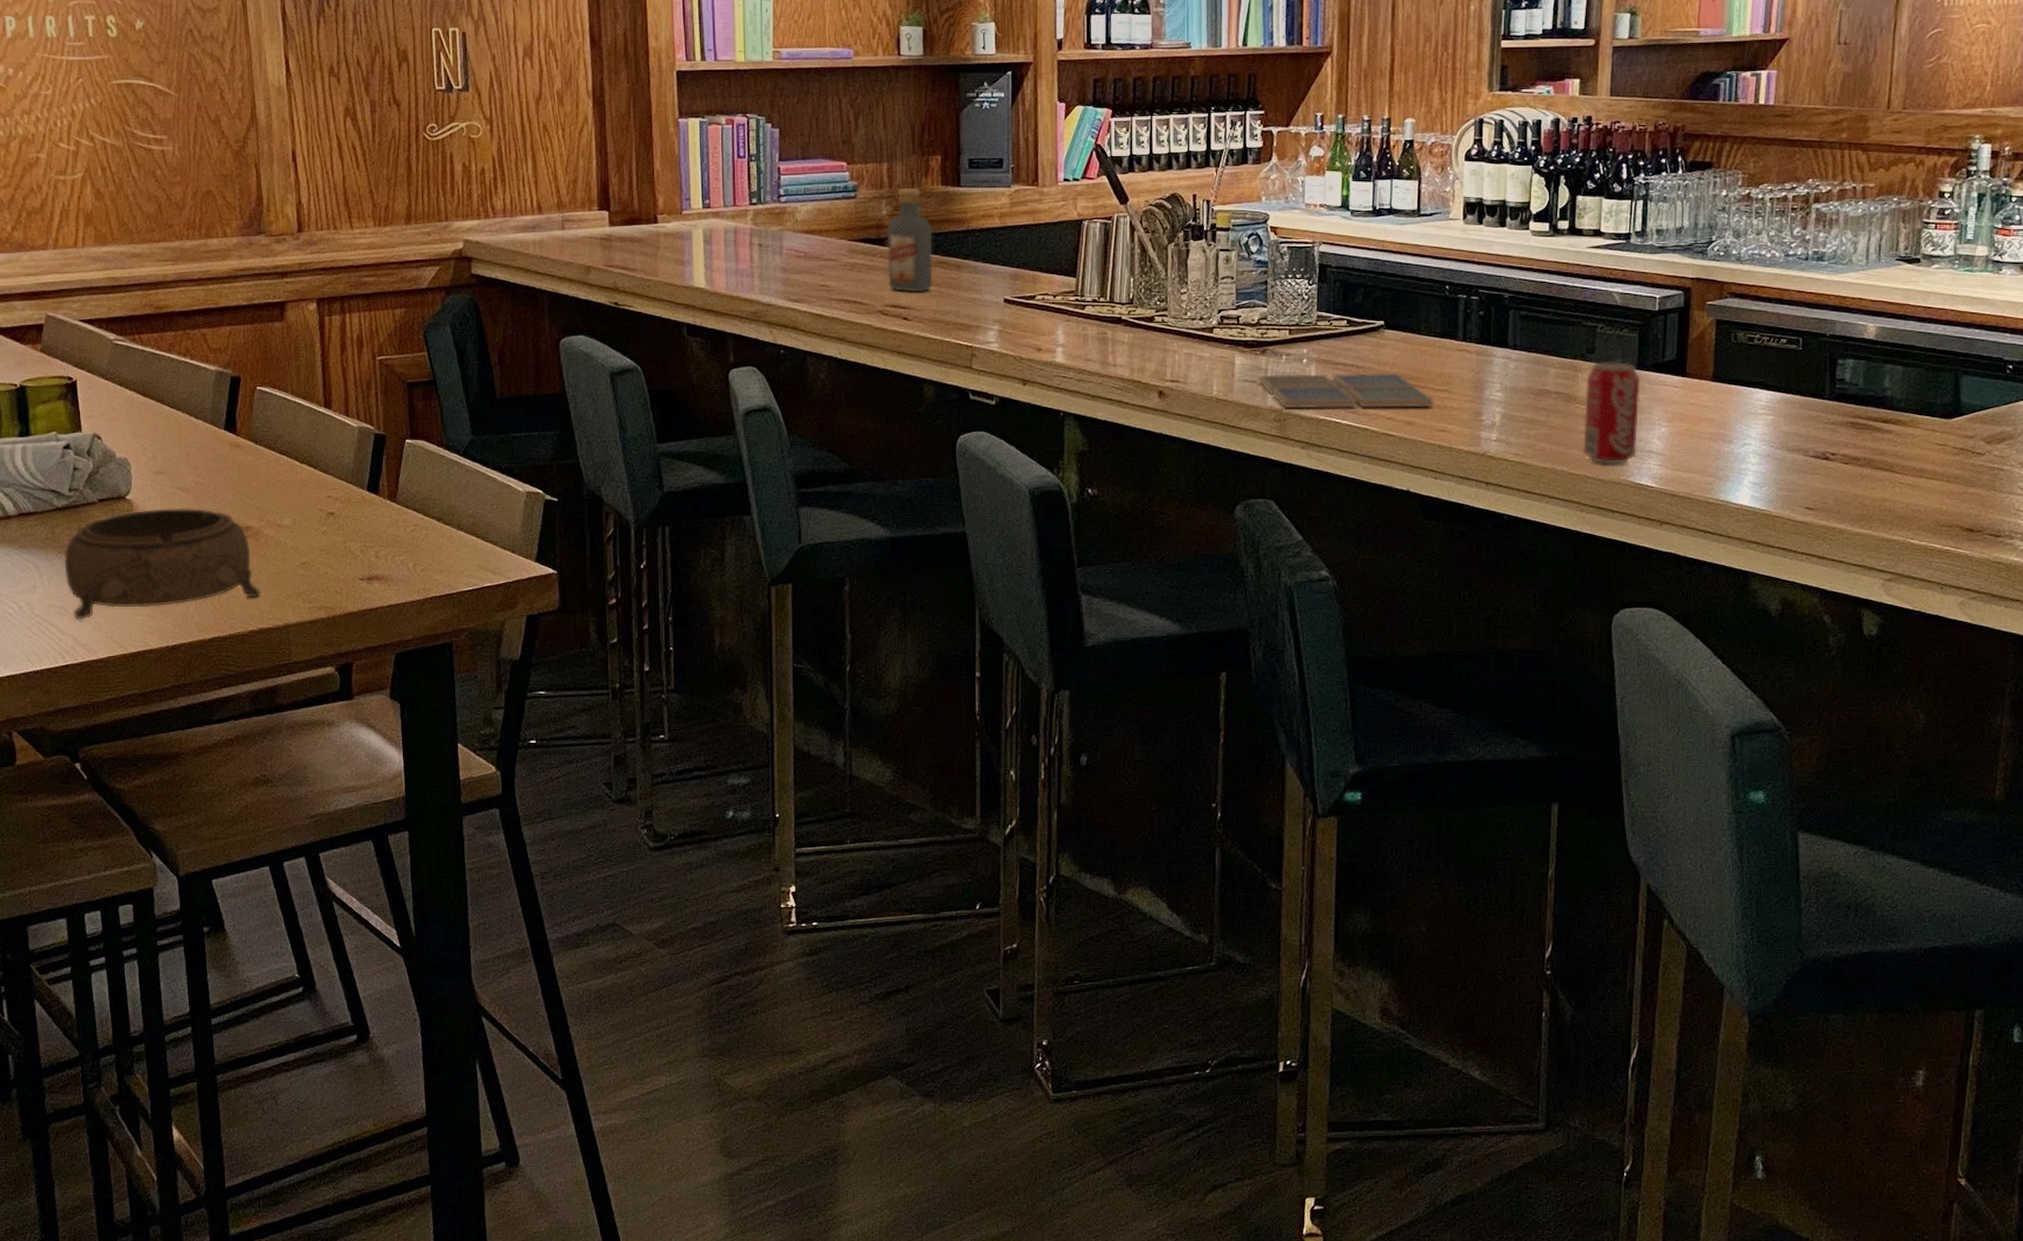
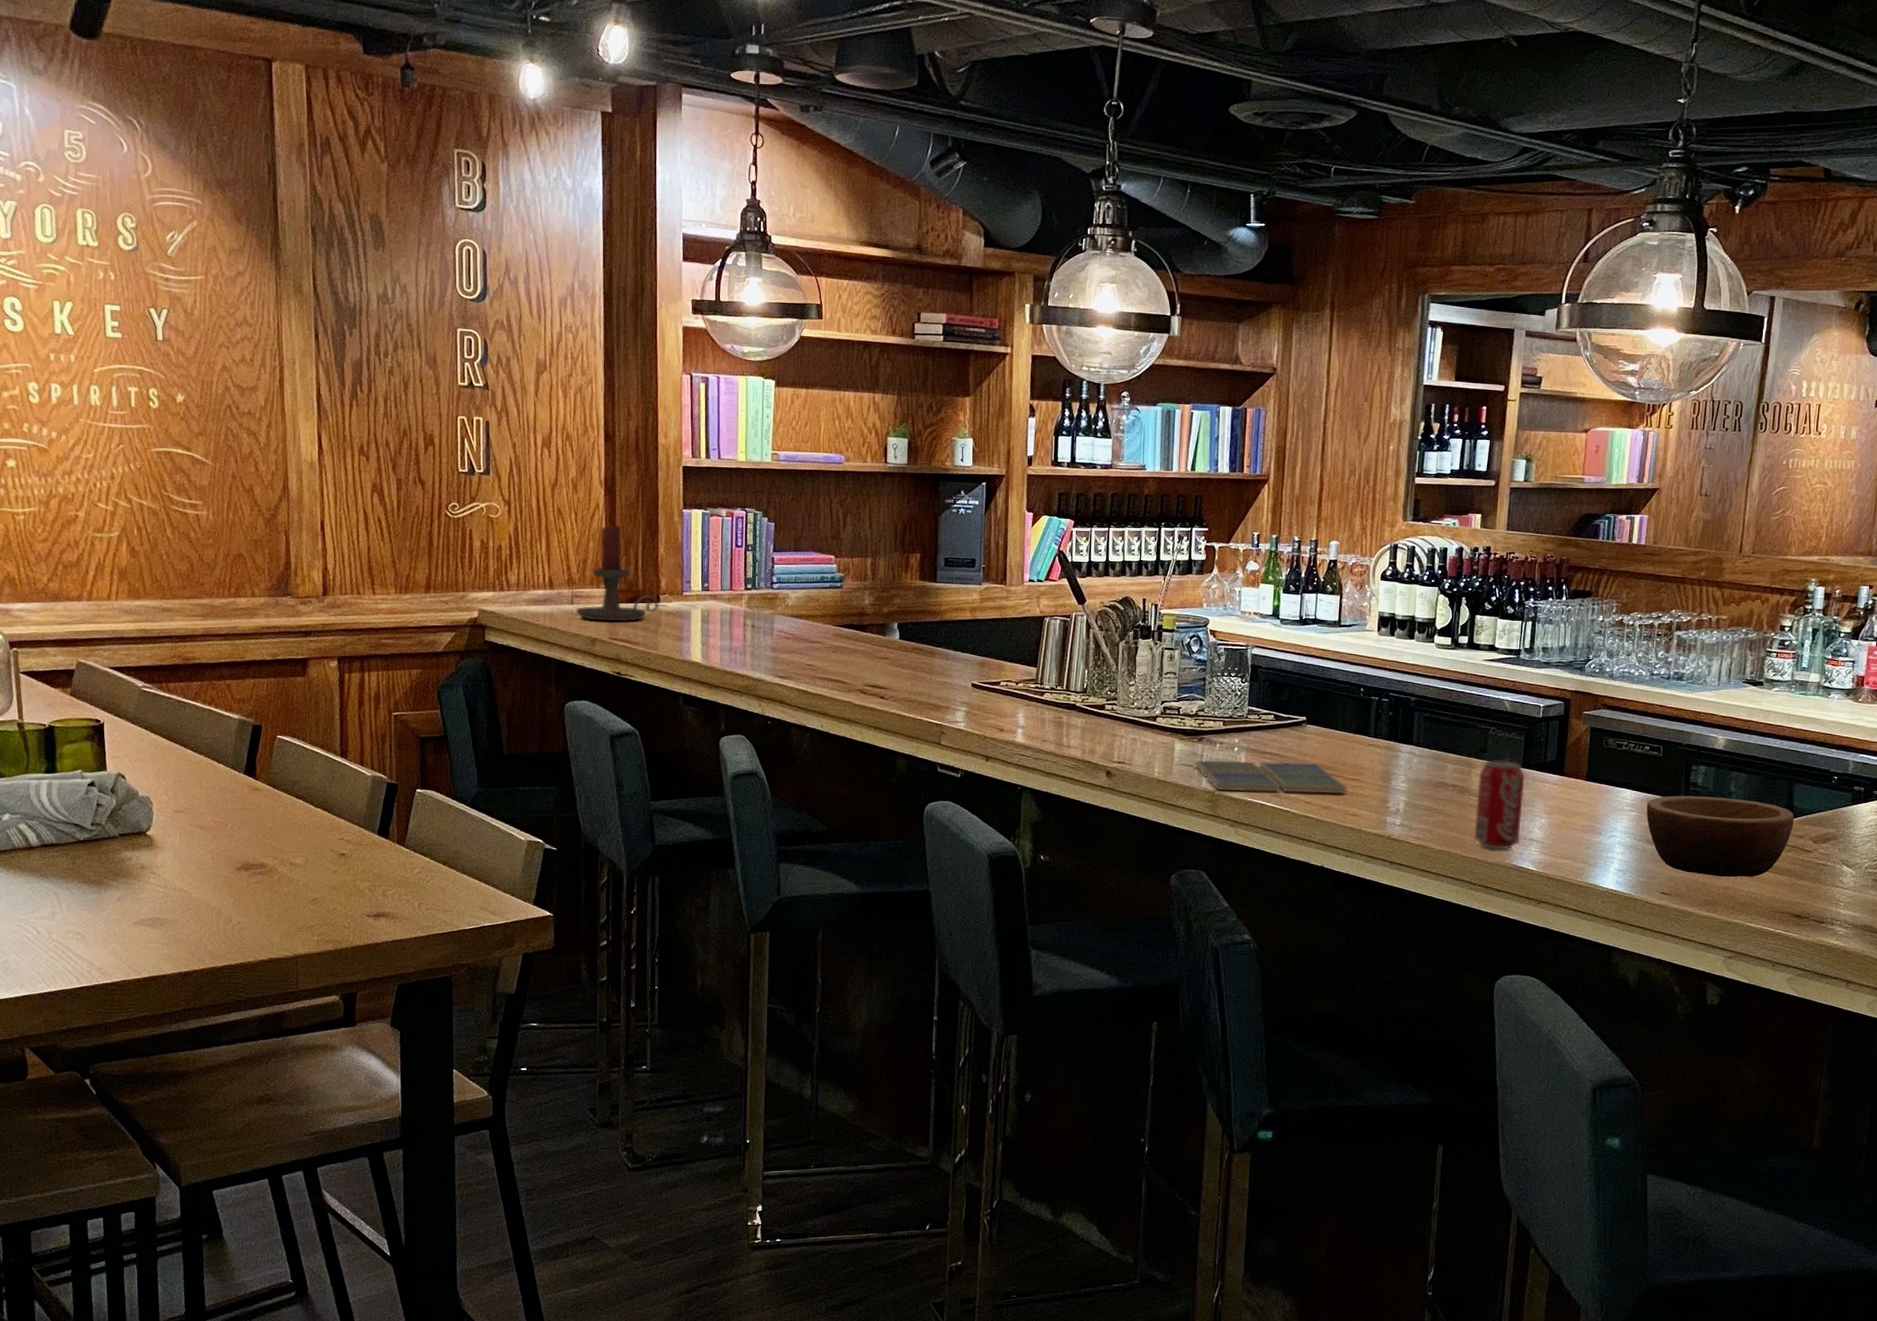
decorative bowl: present [64,508,260,621] -> none [83,845,272,946]
candle holder: none [567,139,657,247] -> present [575,524,659,622]
vodka: present [887,187,933,292] -> none [868,581,910,674]
bowl: none [1785,394,1962,487] -> present [1646,795,1795,877]

